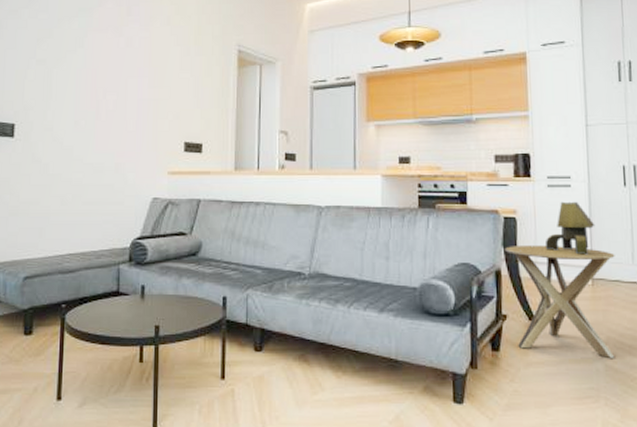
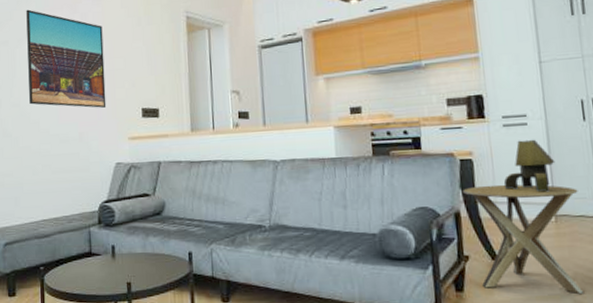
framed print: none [64,28,149,138] -> present [26,9,107,108]

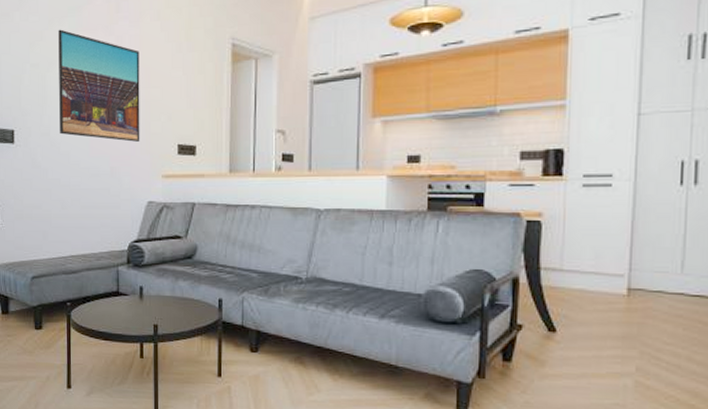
side table: present [461,184,583,294] -> none [524,250,660,374]
table lamp: present [478,139,555,193] -> none [543,203,639,263]

